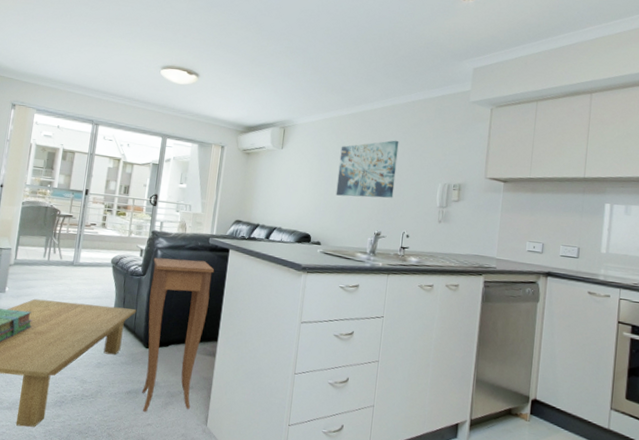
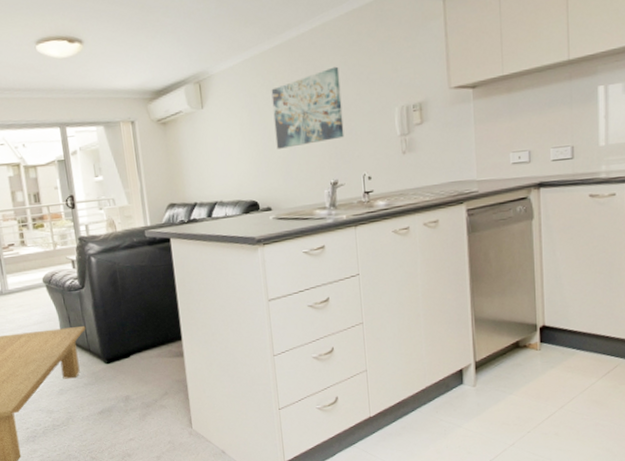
side table: present [142,257,215,412] -> none [88,257,170,428]

